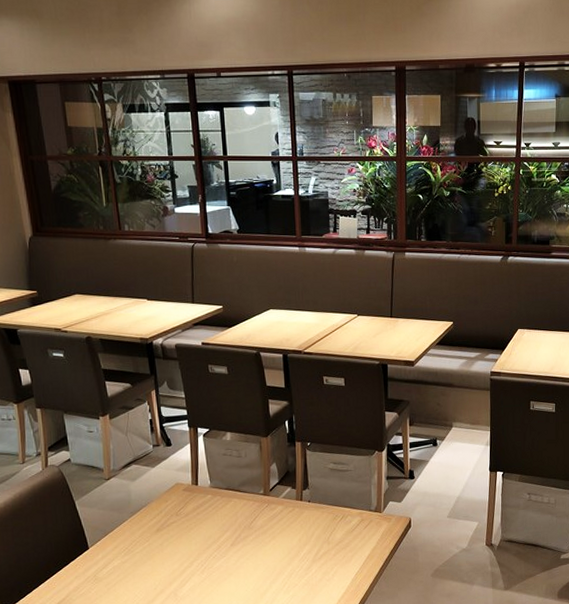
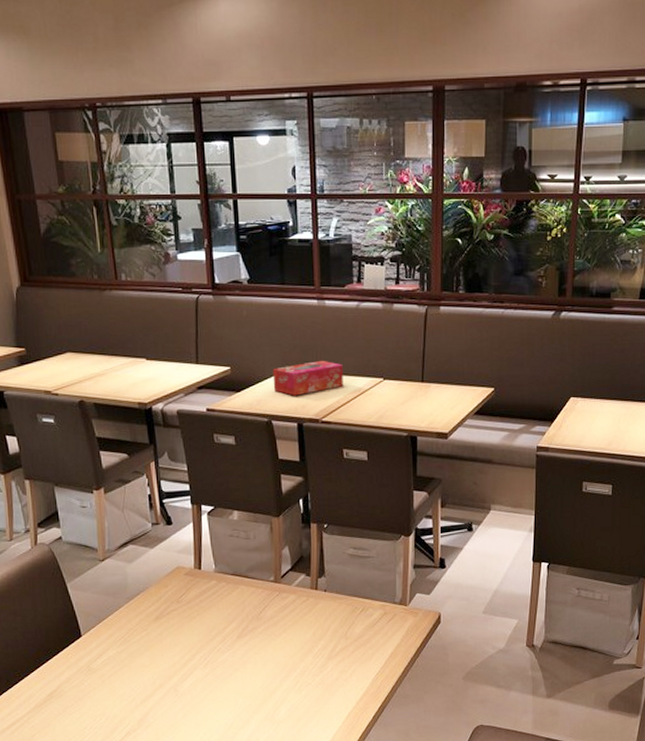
tissue box: none [260,299,323,331] -> present [272,360,343,396]

